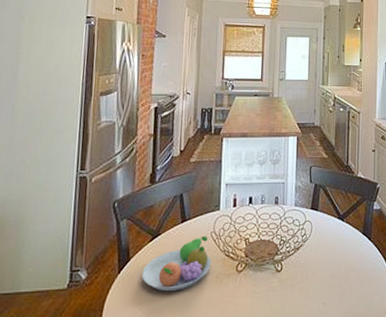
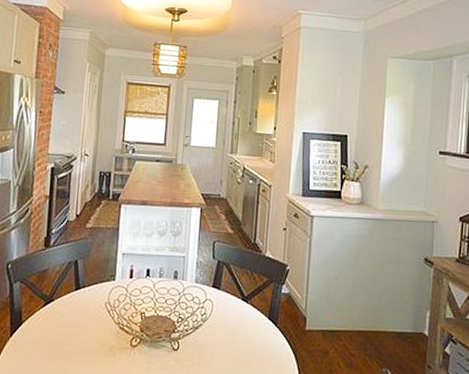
fruit bowl: present [142,235,211,292] -> none [34,305,105,361]

